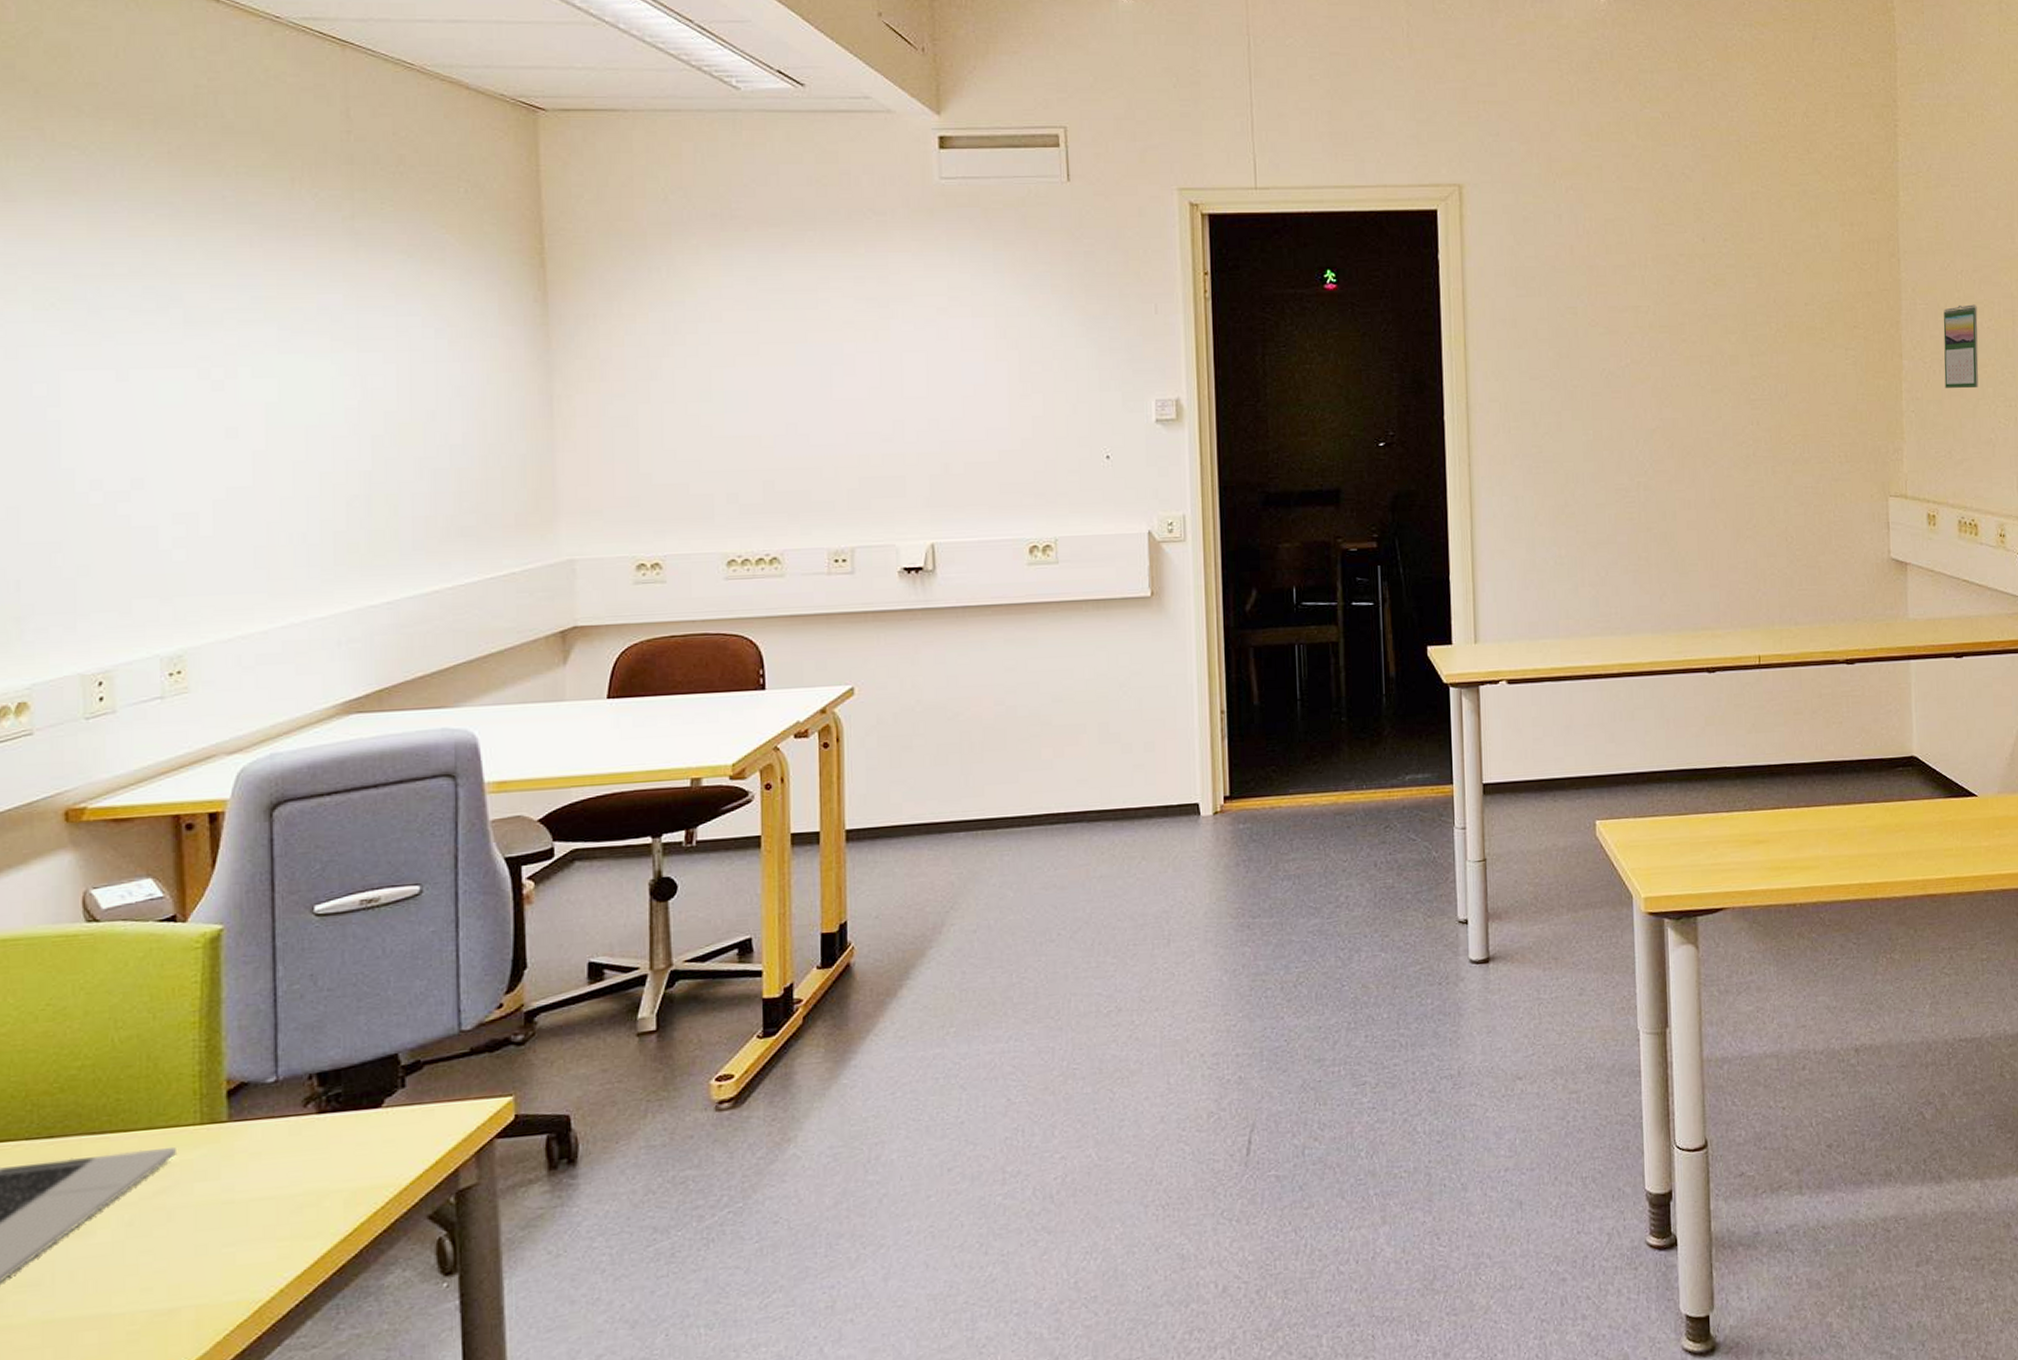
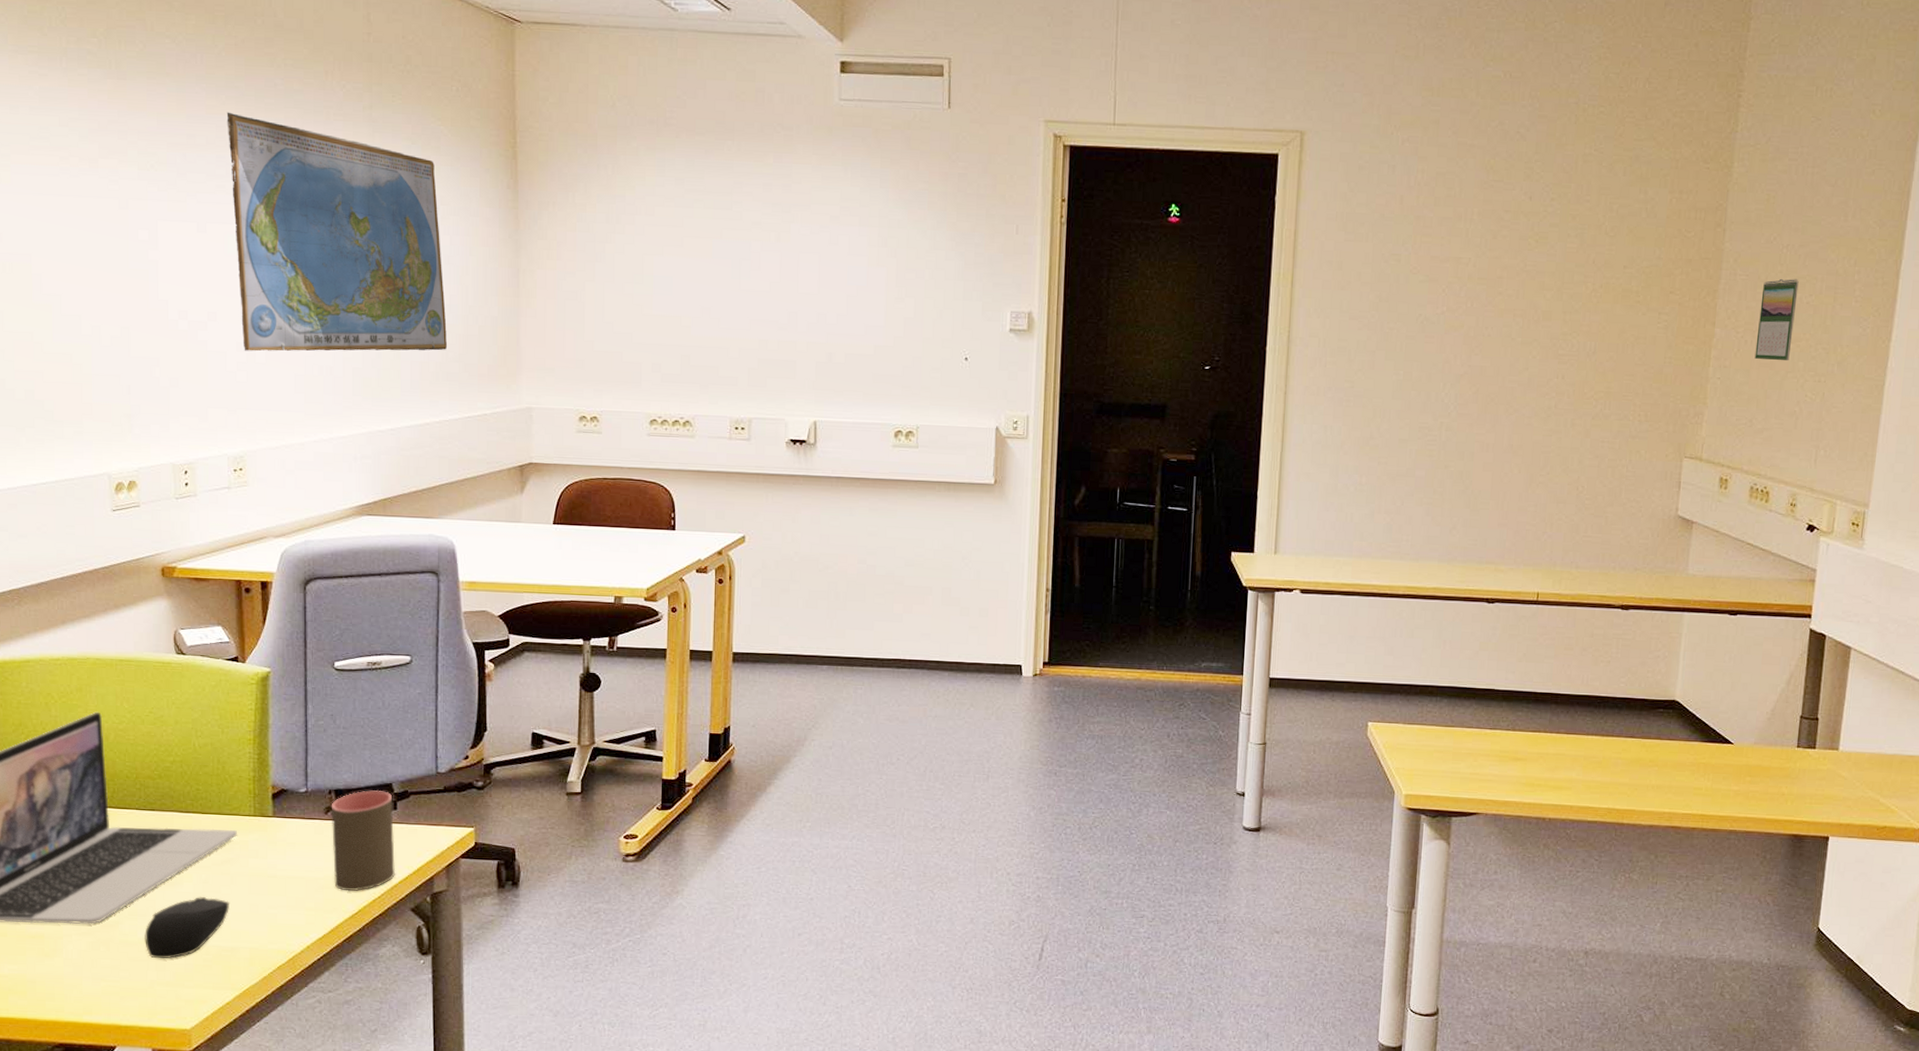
computer mouse: none [38,1244,167,1343] -> present [144,897,230,959]
world map: none [157,233,461,523] -> present [226,112,448,352]
cup: none [312,1065,406,1206] -> present [331,790,396,891]

